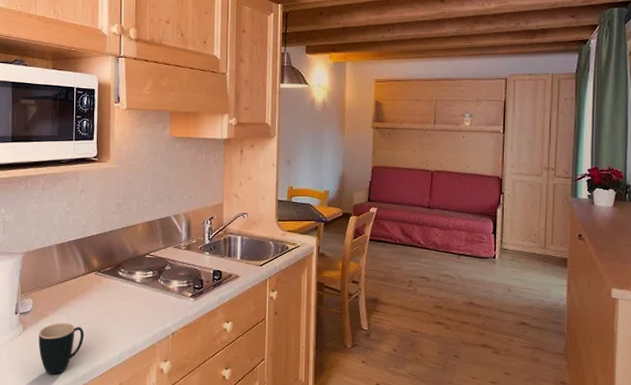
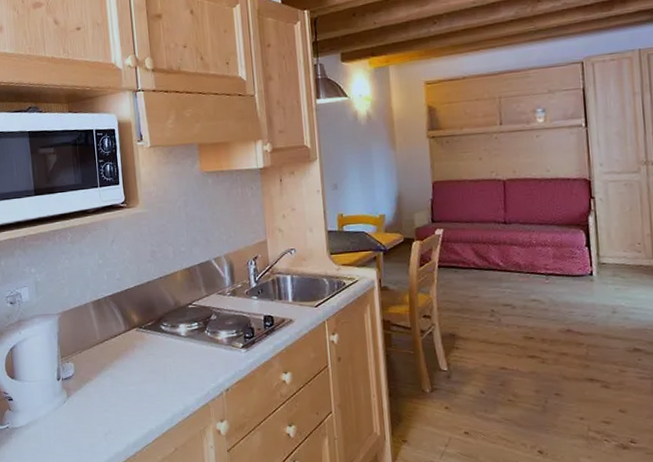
mug: present [38,323,85,374] -> none [83,386,132,443]

